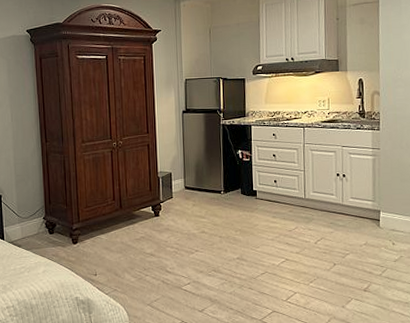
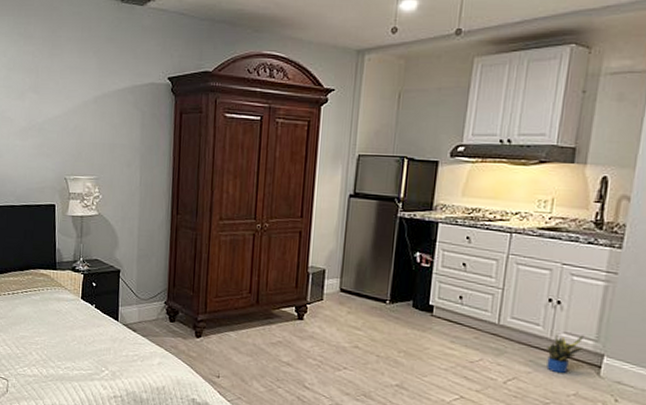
potted plant: none [341,198,366,230] -> present [546,334,585,374]

